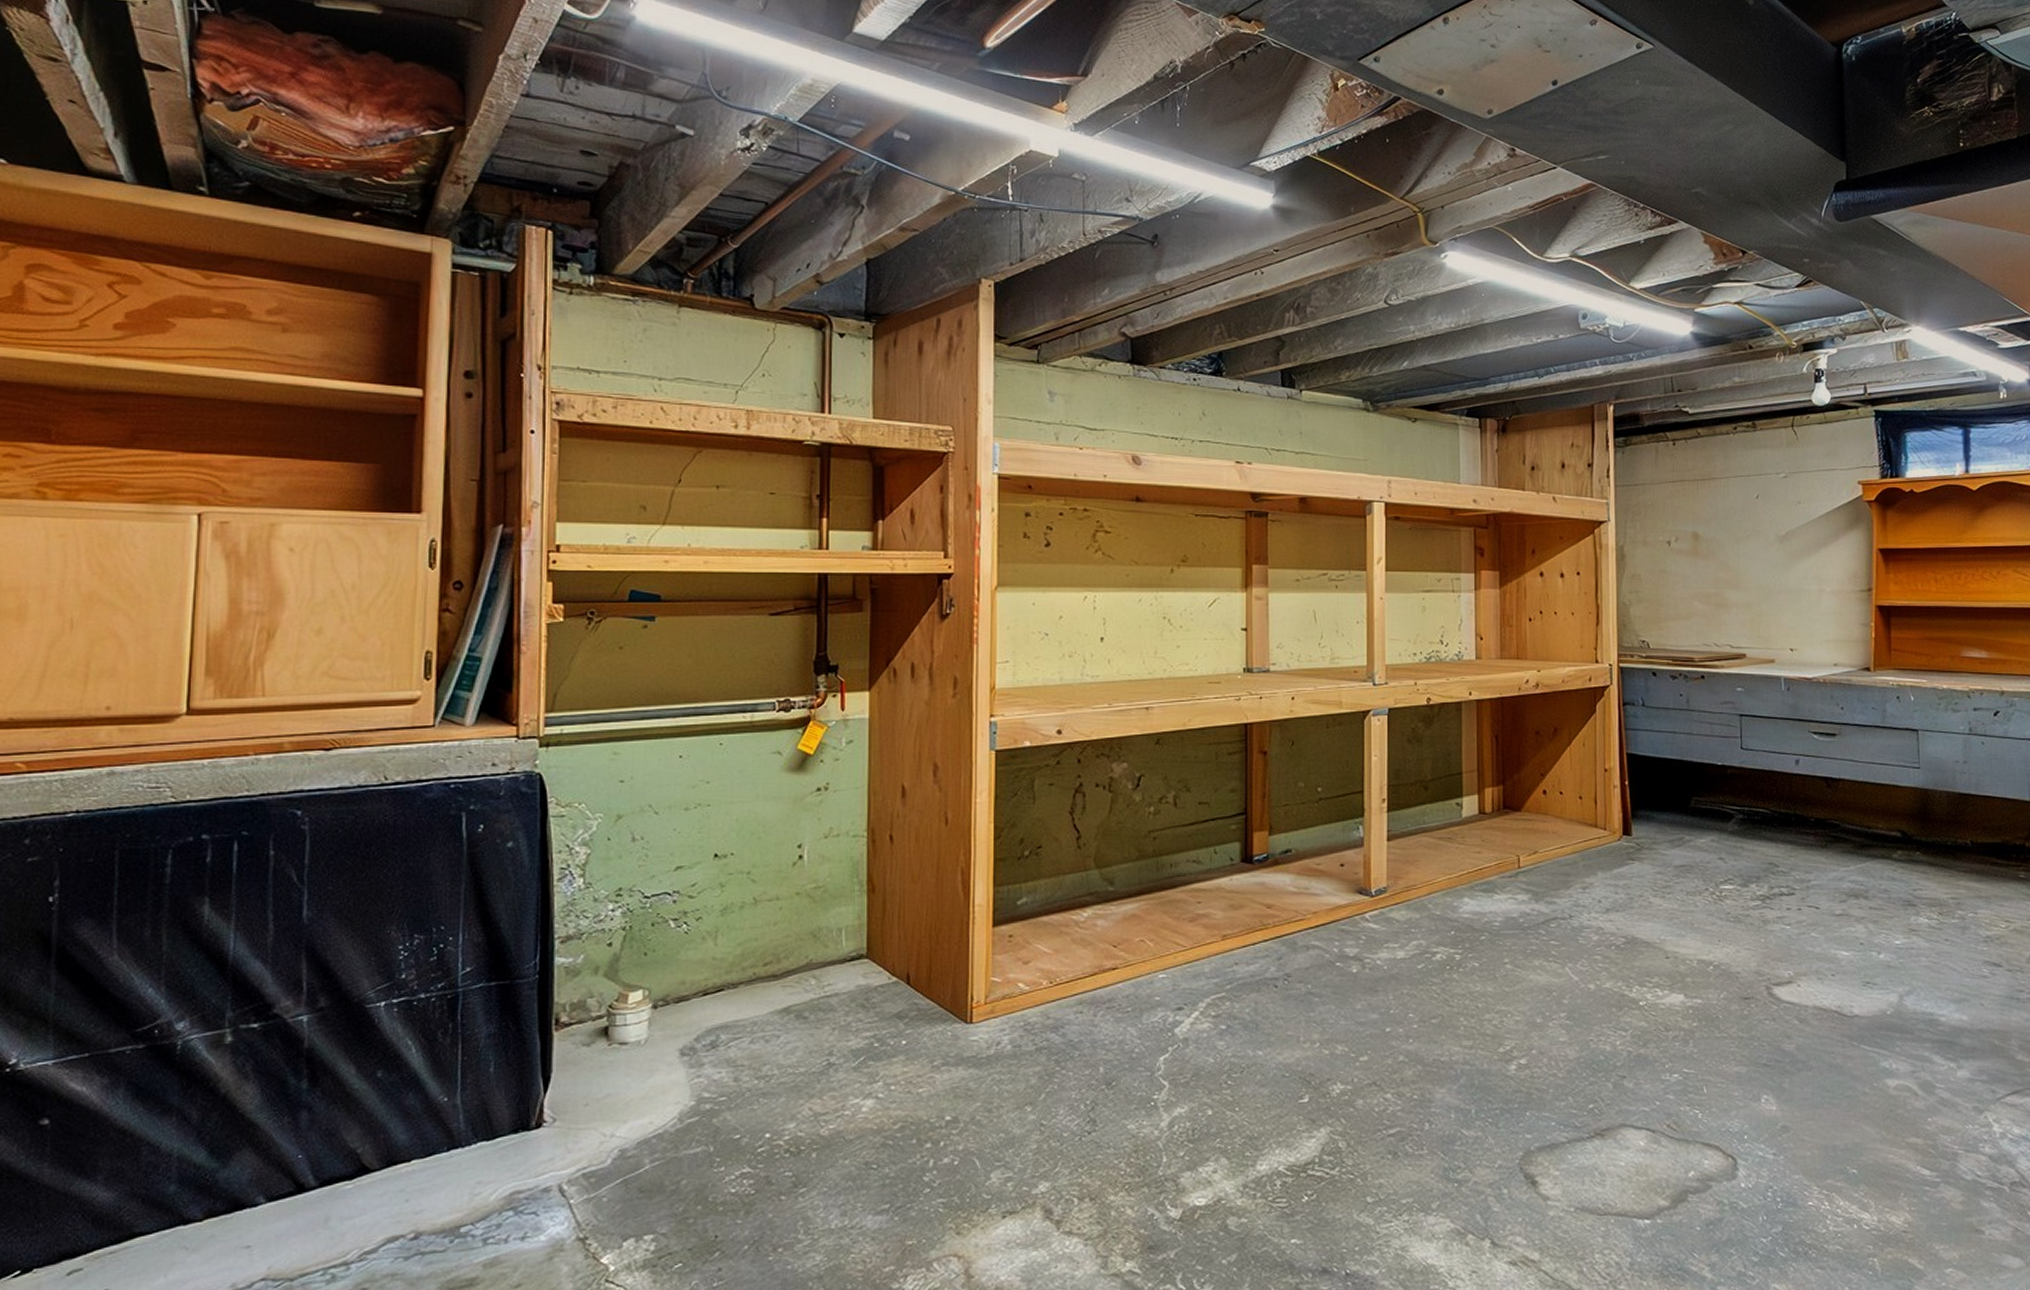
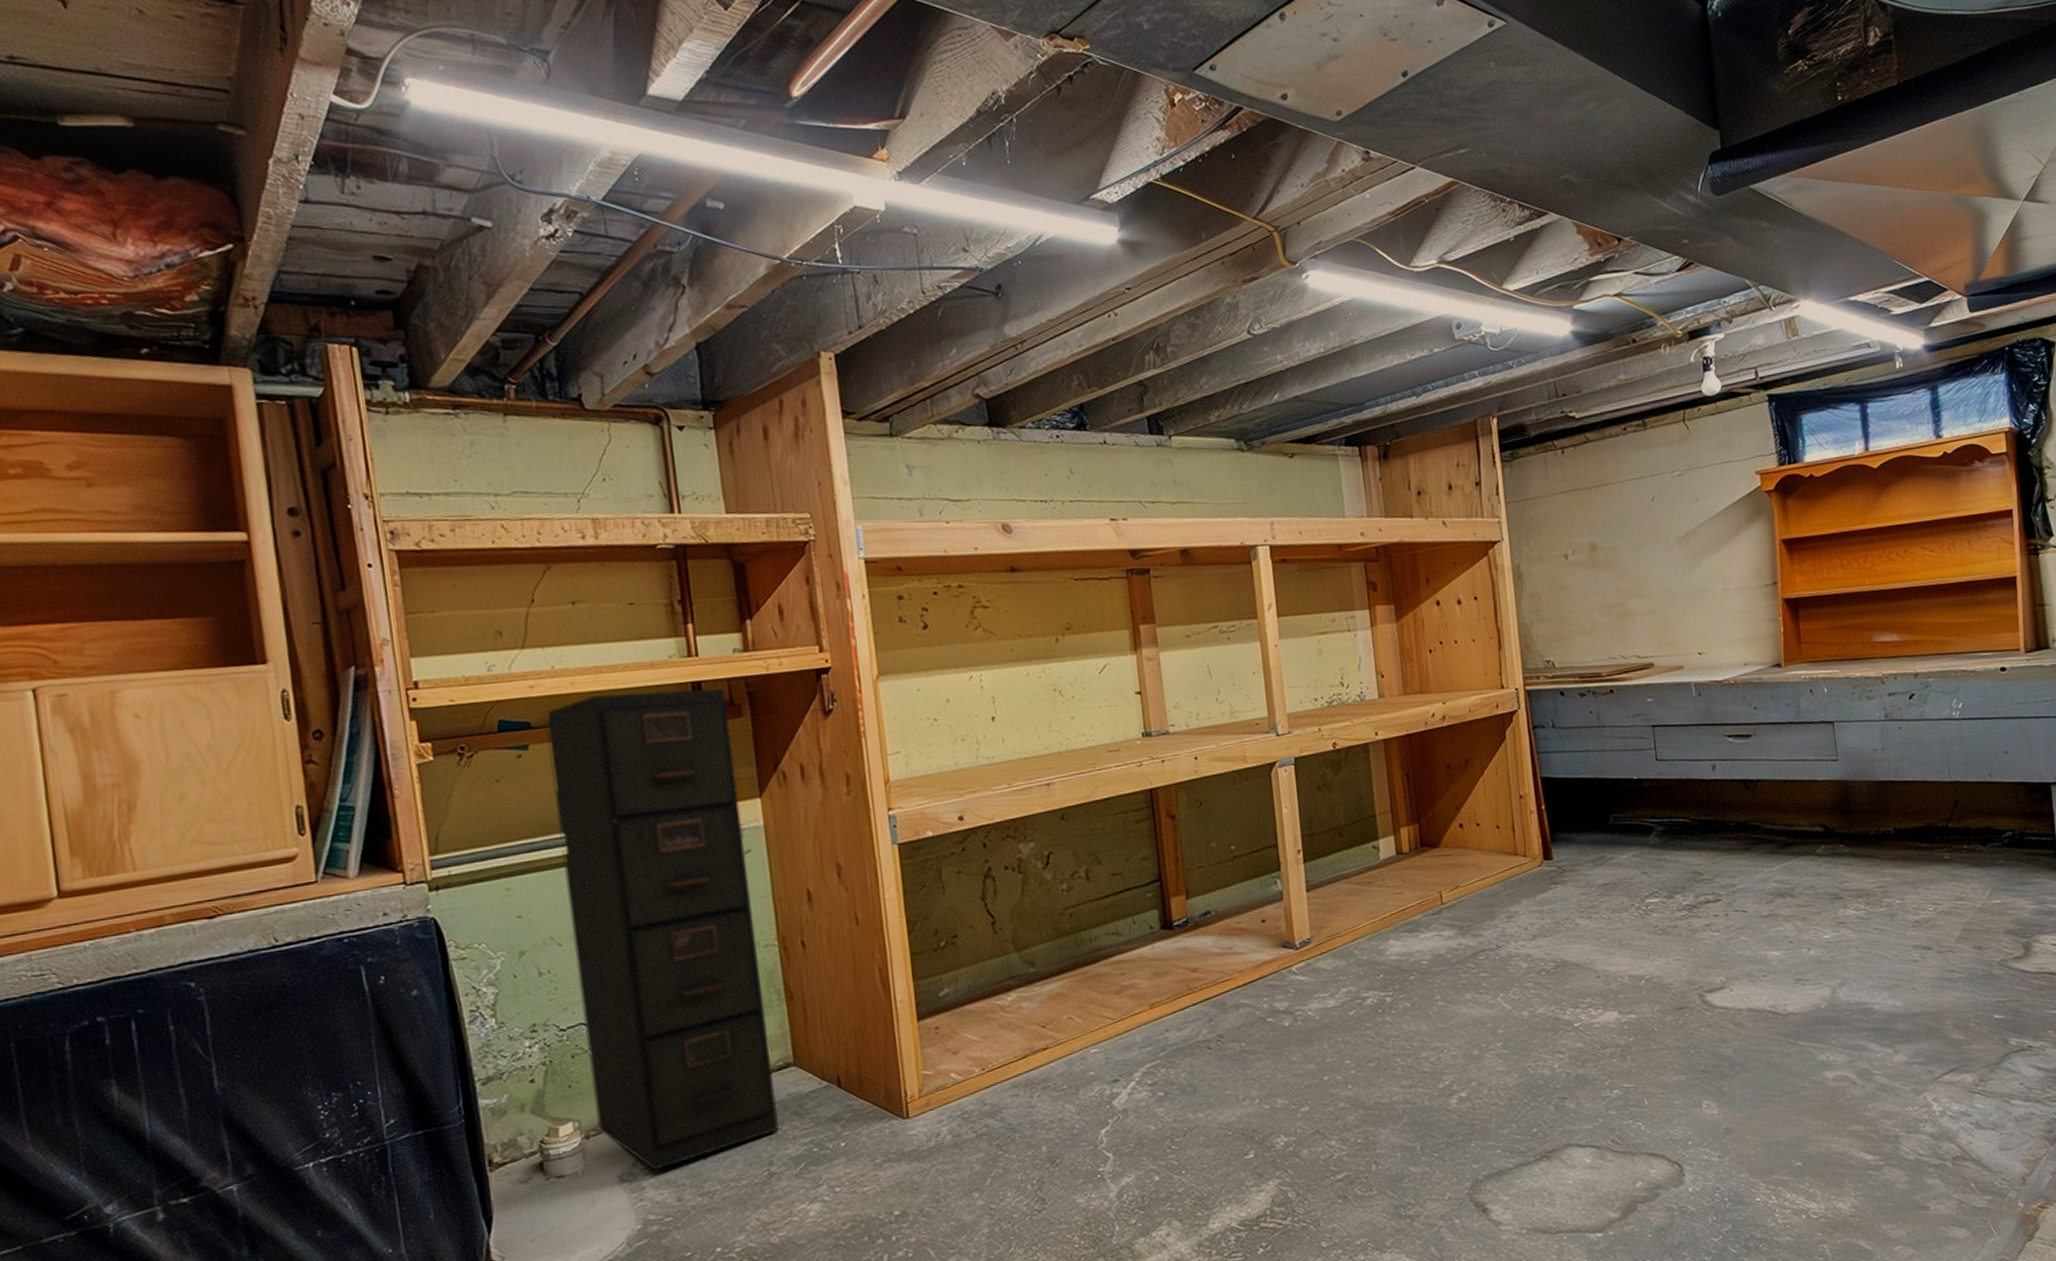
filing cabinet: none [667,577,849,1048] -> present [544,688,779,1171]

